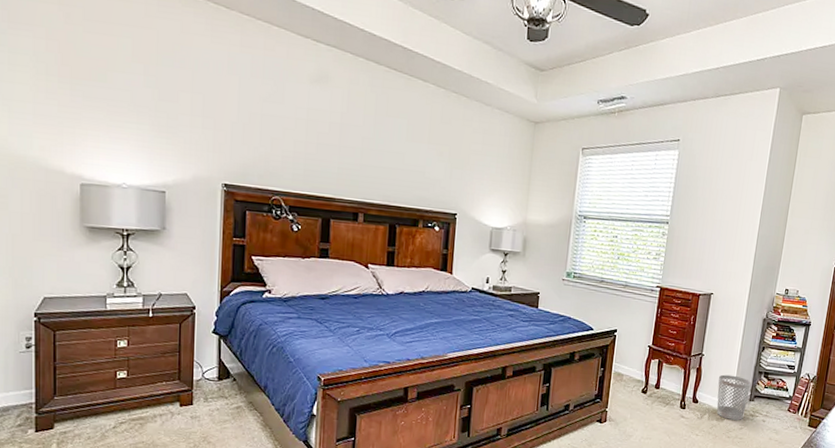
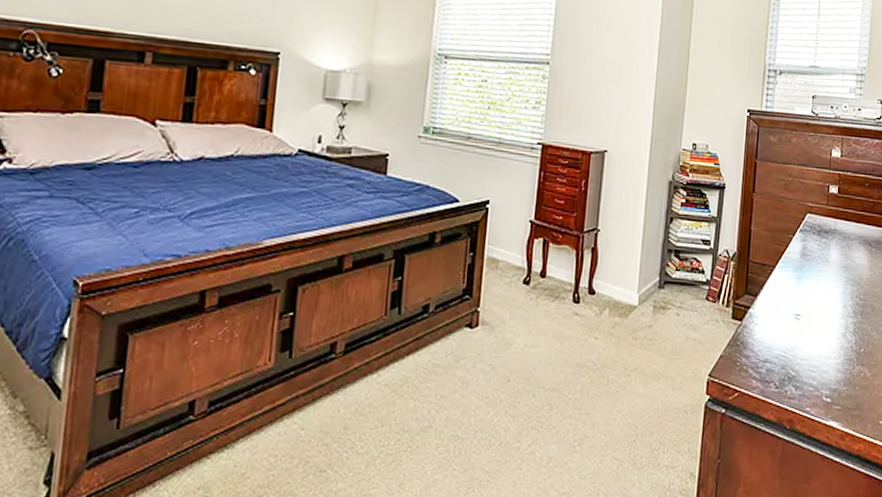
wastebasket: present [717,374,751,420] -> none [618,255,660,315]

